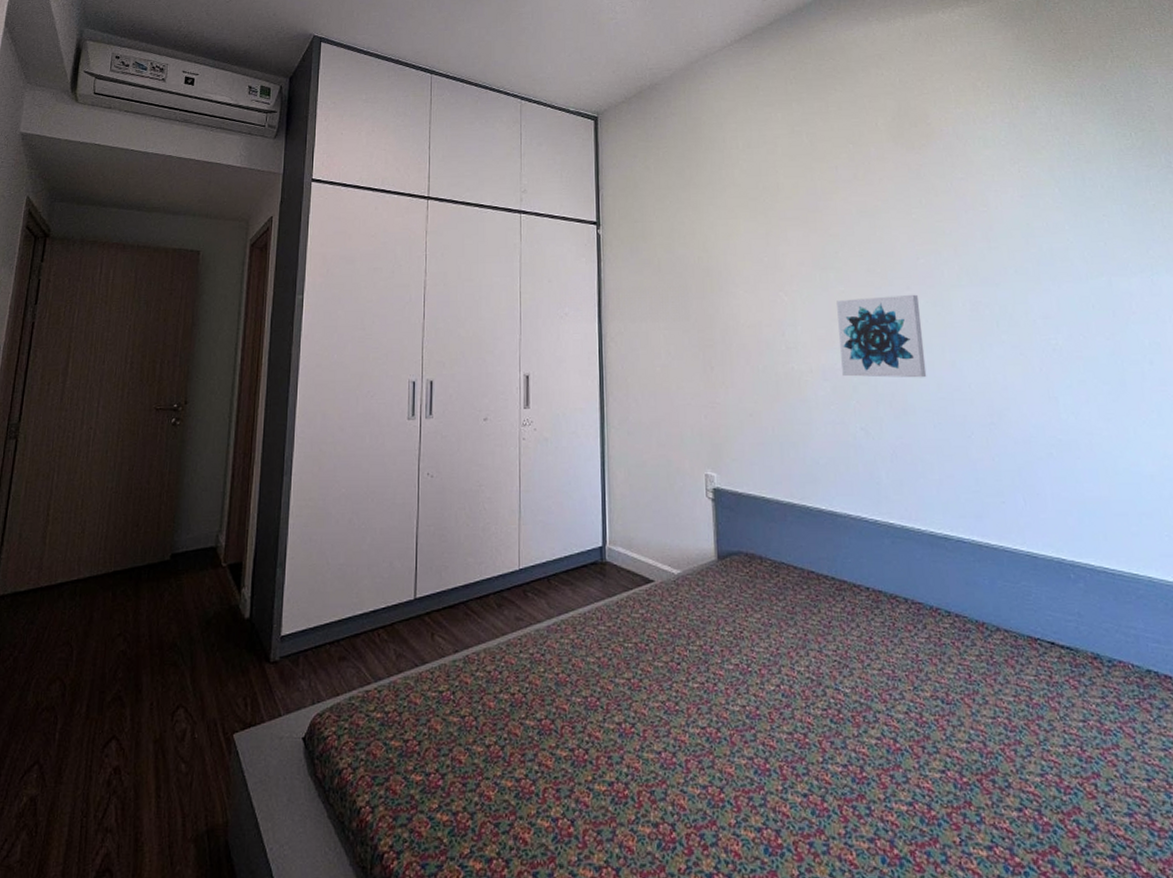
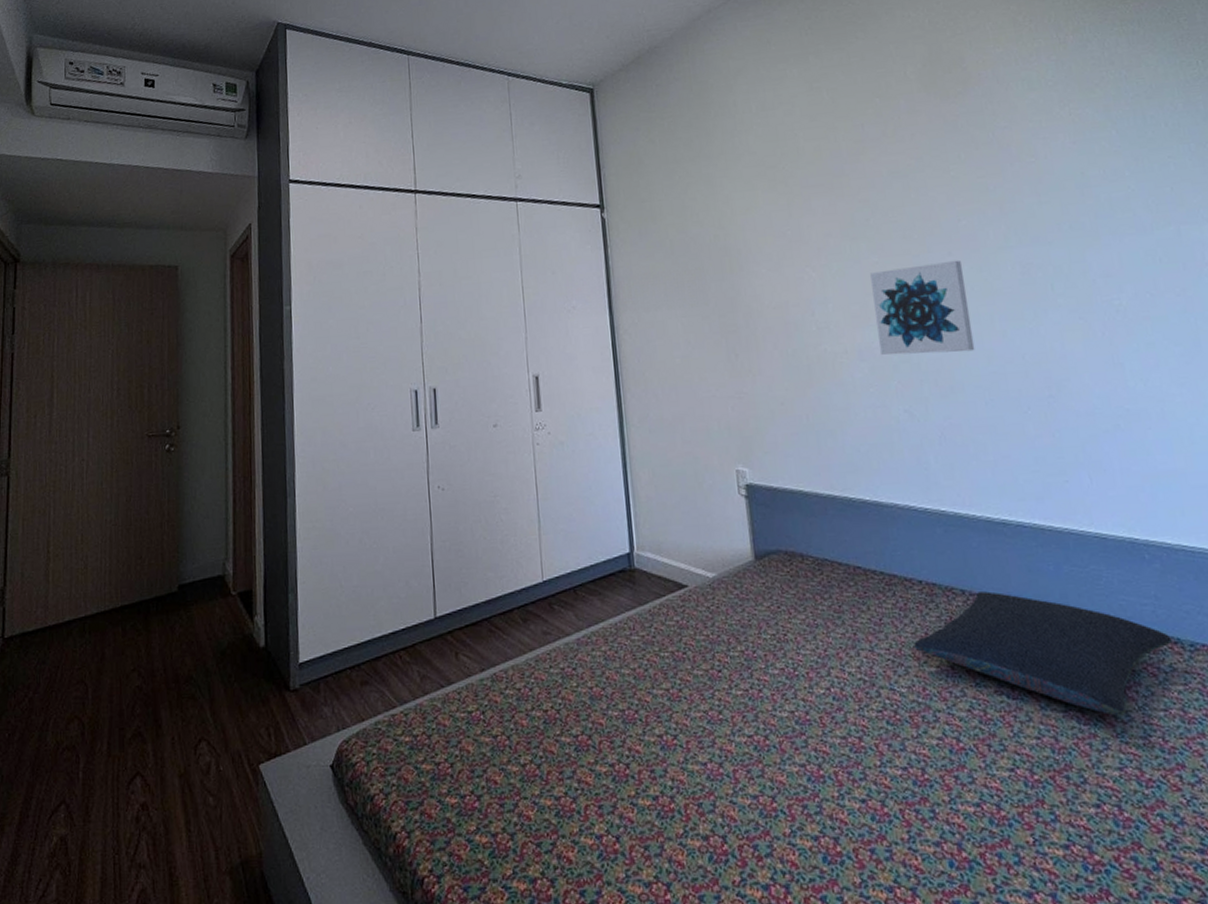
pillow: none [859,601,1092,725] -> present [914,591,1172,716]

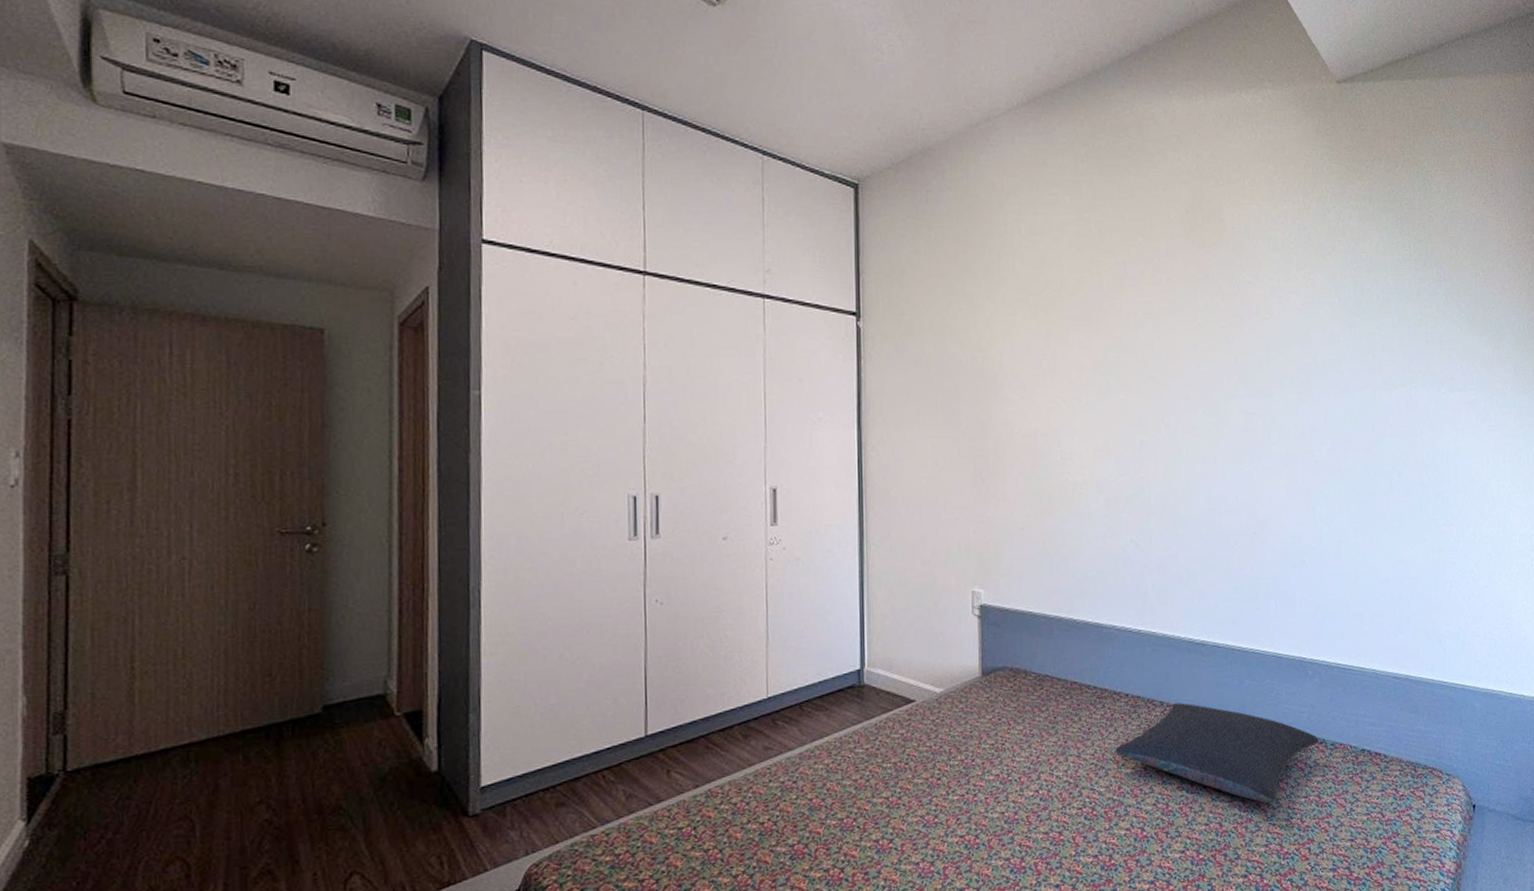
wall art: present [870,260,975,355] -> none [1116,403,1198,490]

